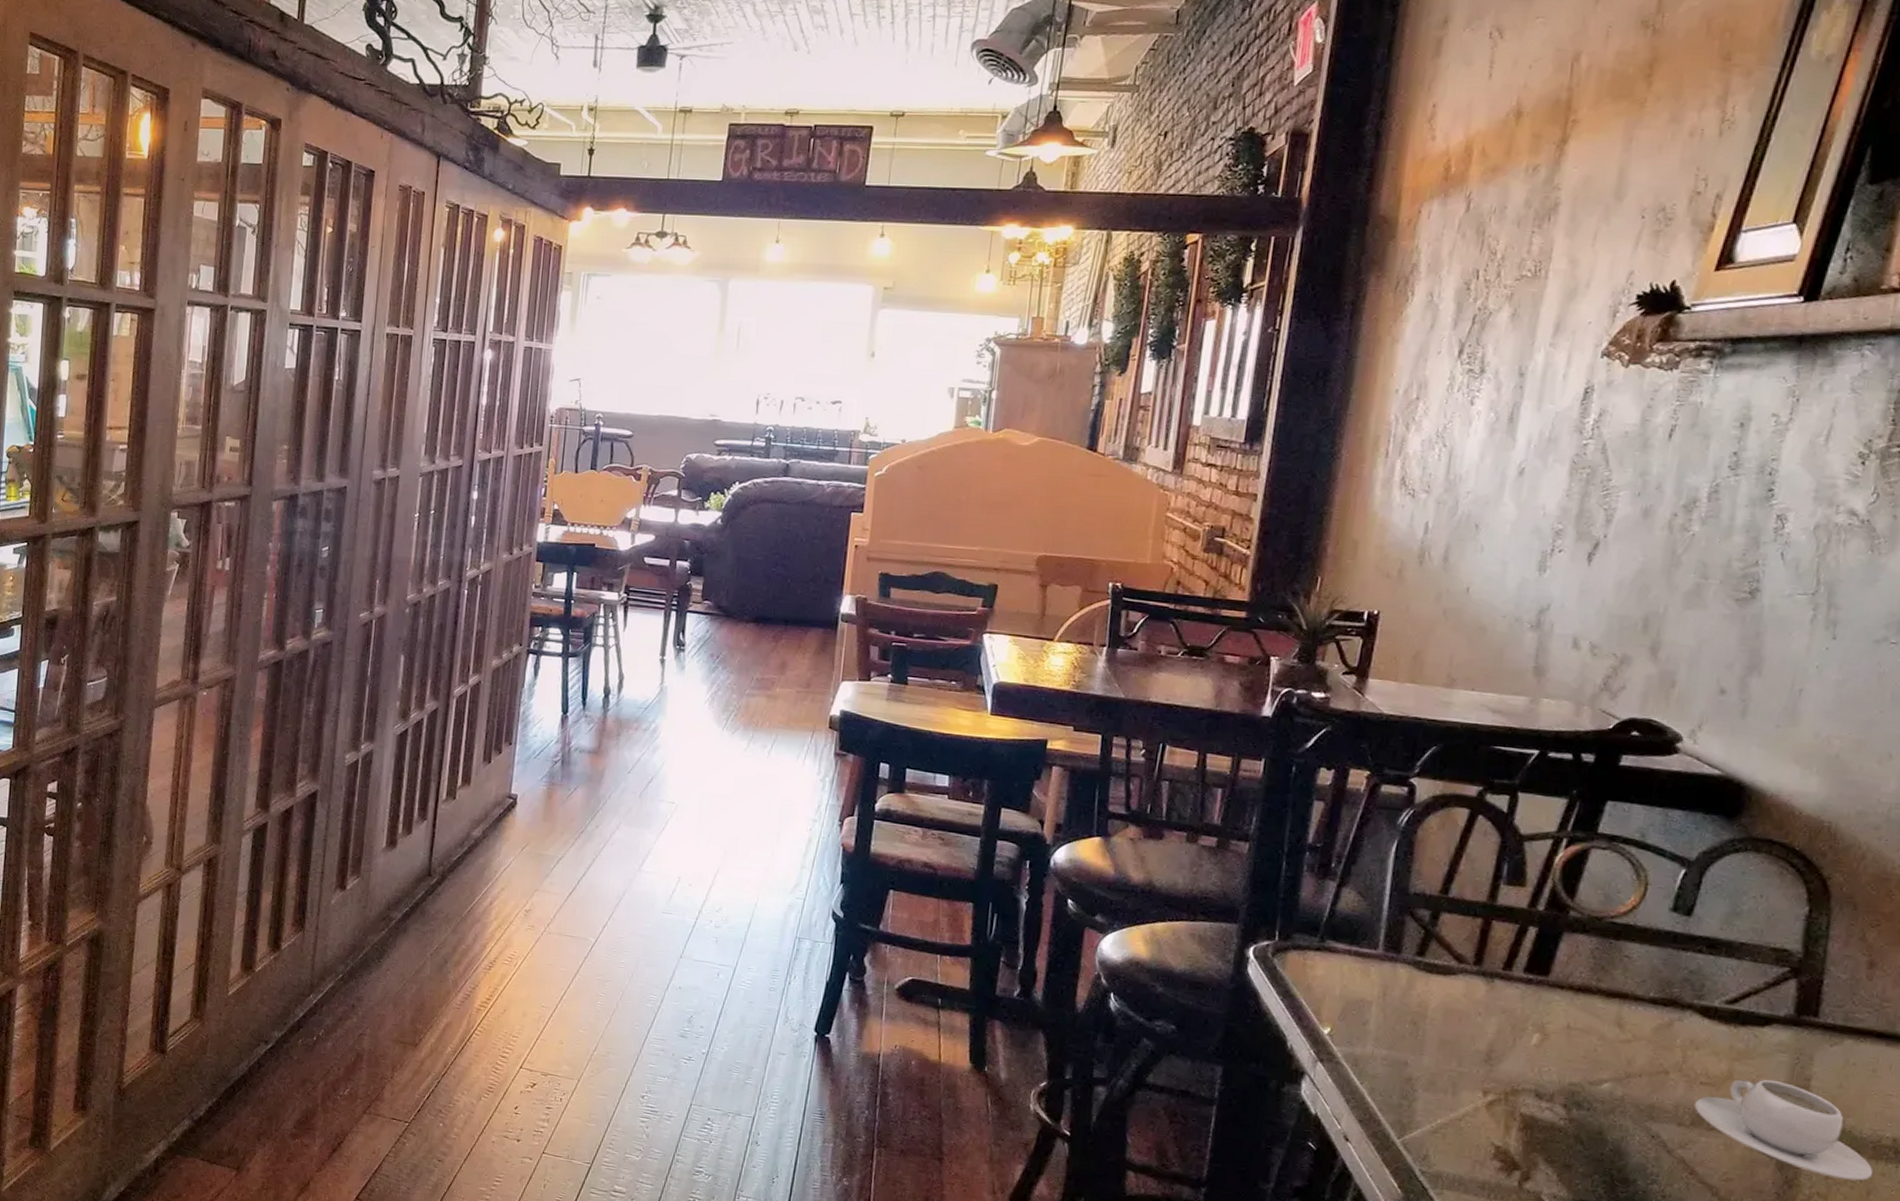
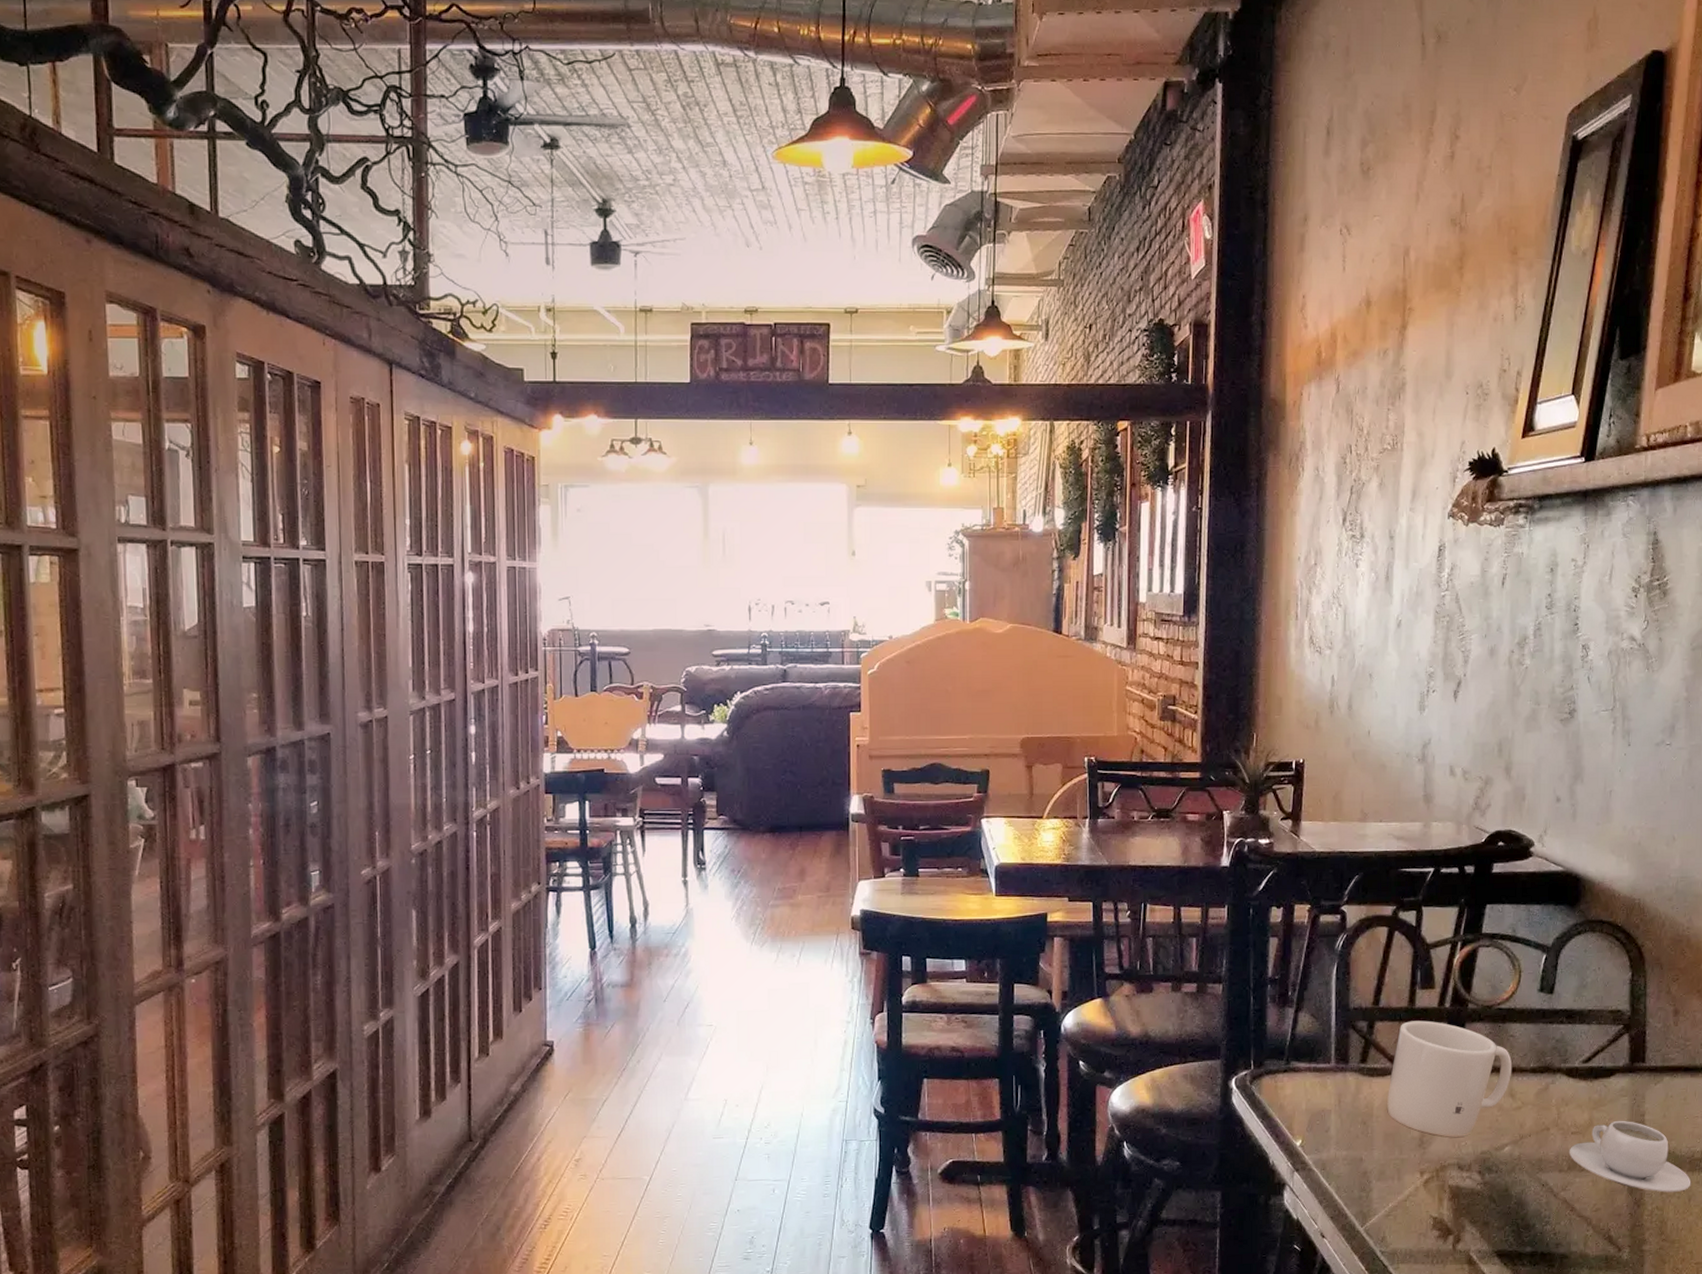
mug: none [1446,918,1625,1062] -> present [1386,1020,1513,1138]

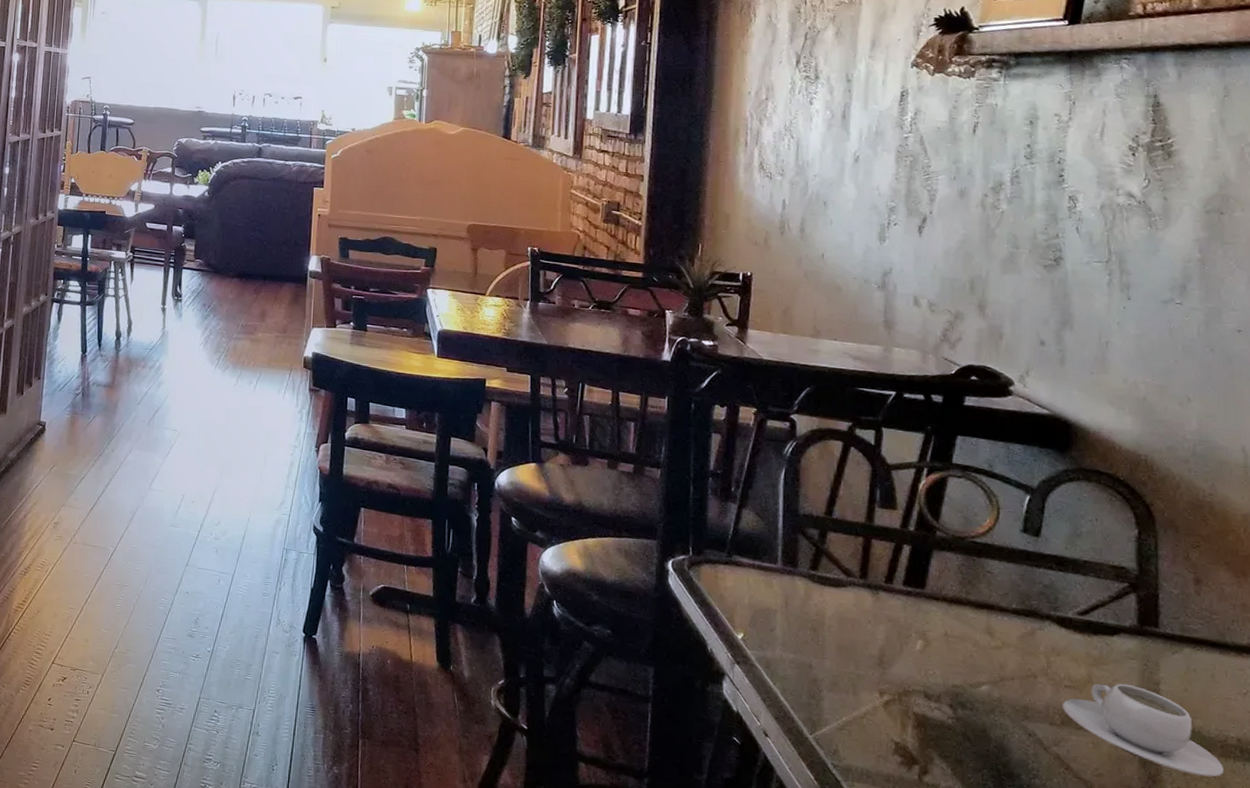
mug: present [1386,1020,1513,1138] -> none [840,537,990,666]

